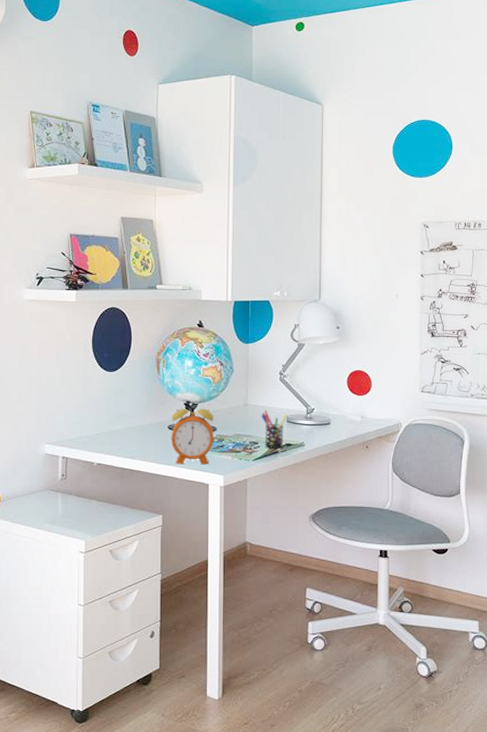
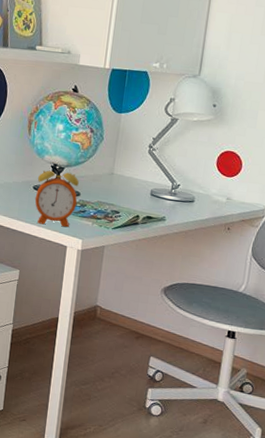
pen holder: present [261,410,288,449] -> none [125,181,153,220]

